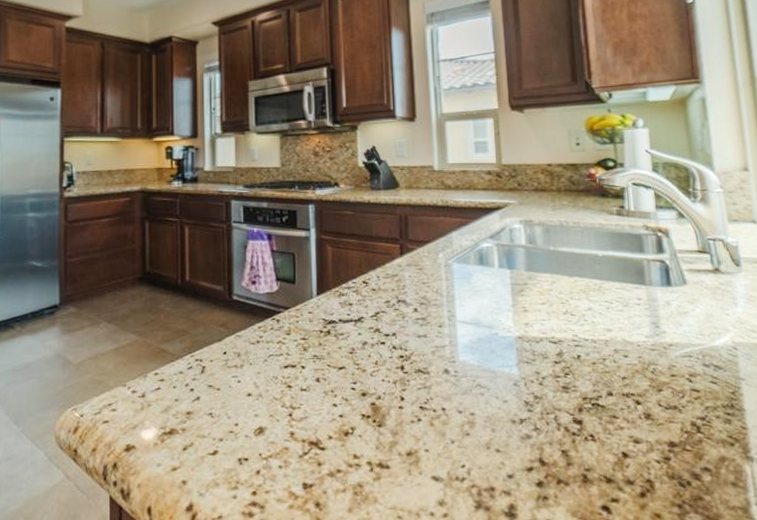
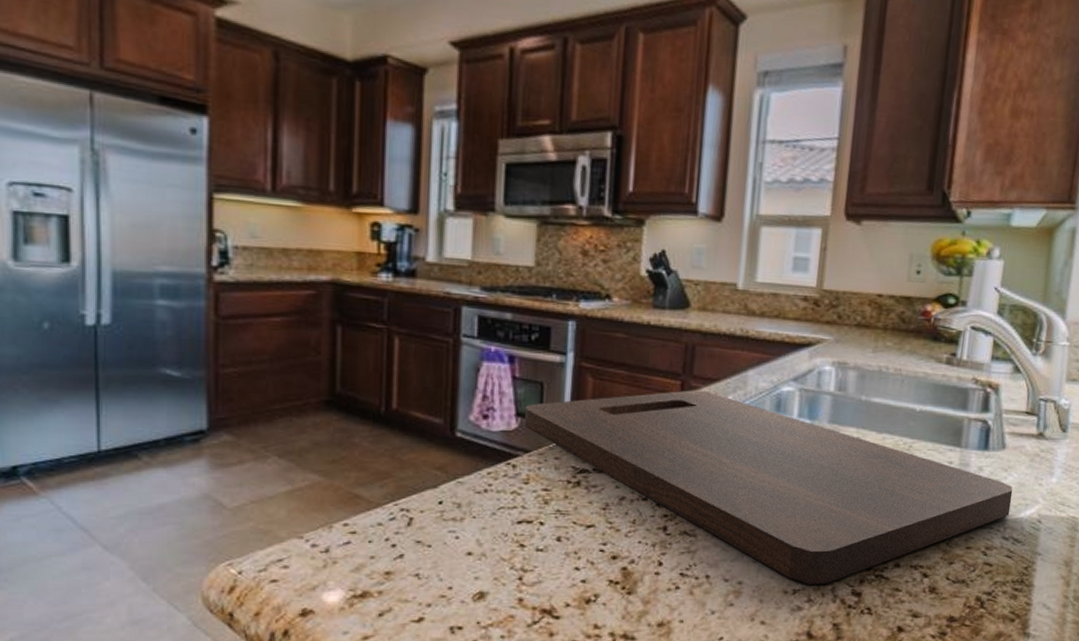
cutting board: none [283,251,705,414] -> present [525,390,1013,584]

